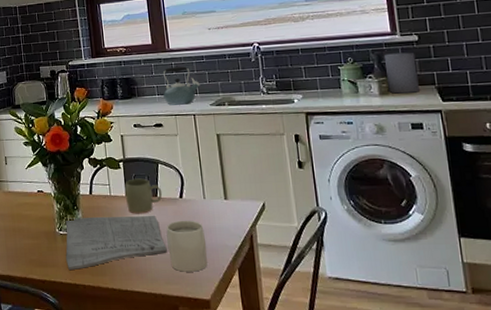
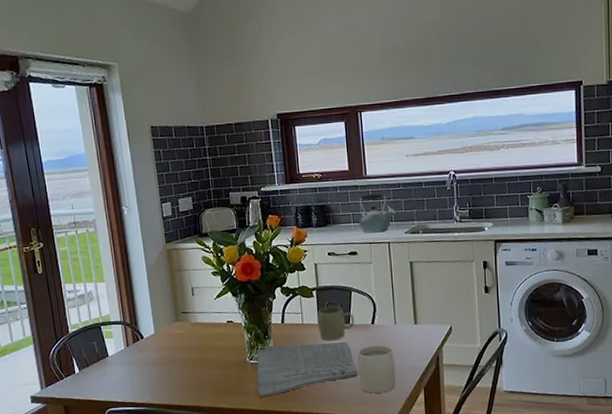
canister: present [383,52,420,95] -> none [569,182,598,223]

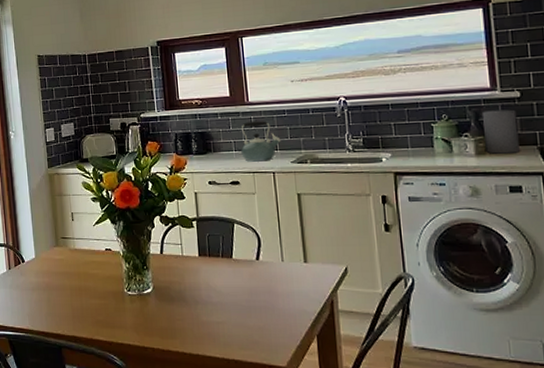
newspaper: present [256,341,357,398] -> none [134,277,241,333]
mug: present [317,306,355,341] -> none [197,238,238,276]
mug: present [357,344,396,394] -> none [241,283,285,338]
canister: none [569,182,598,223] -> present [481,109,520,155]

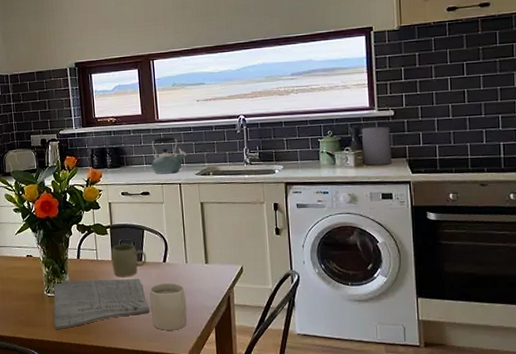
newspaper: none [134,277,241,333] -> present [53,278,149,330]
mug: none [197,238,238,276] -> present [110,244,147,277]
mug: none [241,283,285,338] -> present [149,282,187,330]

